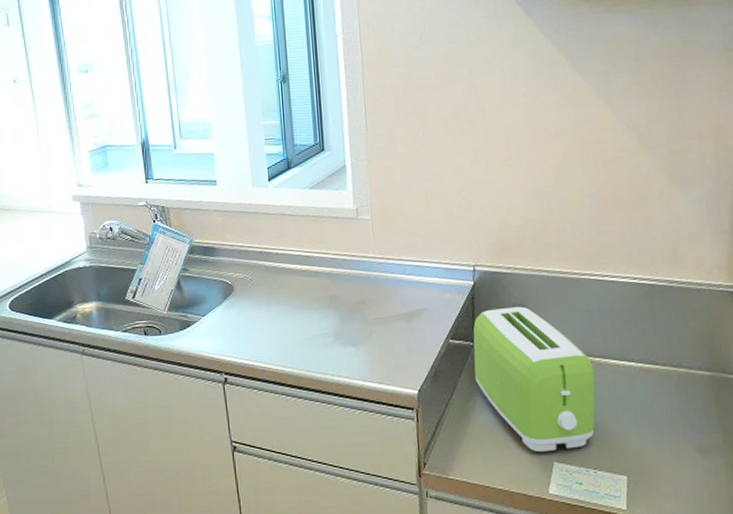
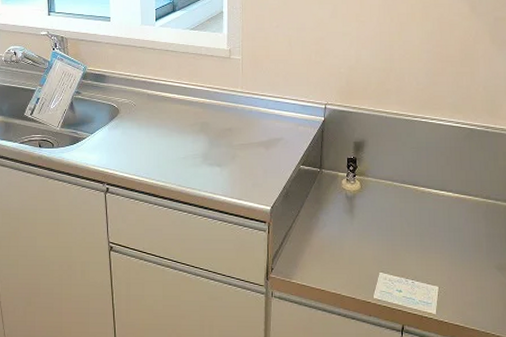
toaster: present [472,306,595,451] -> none [319,140,419,263]

